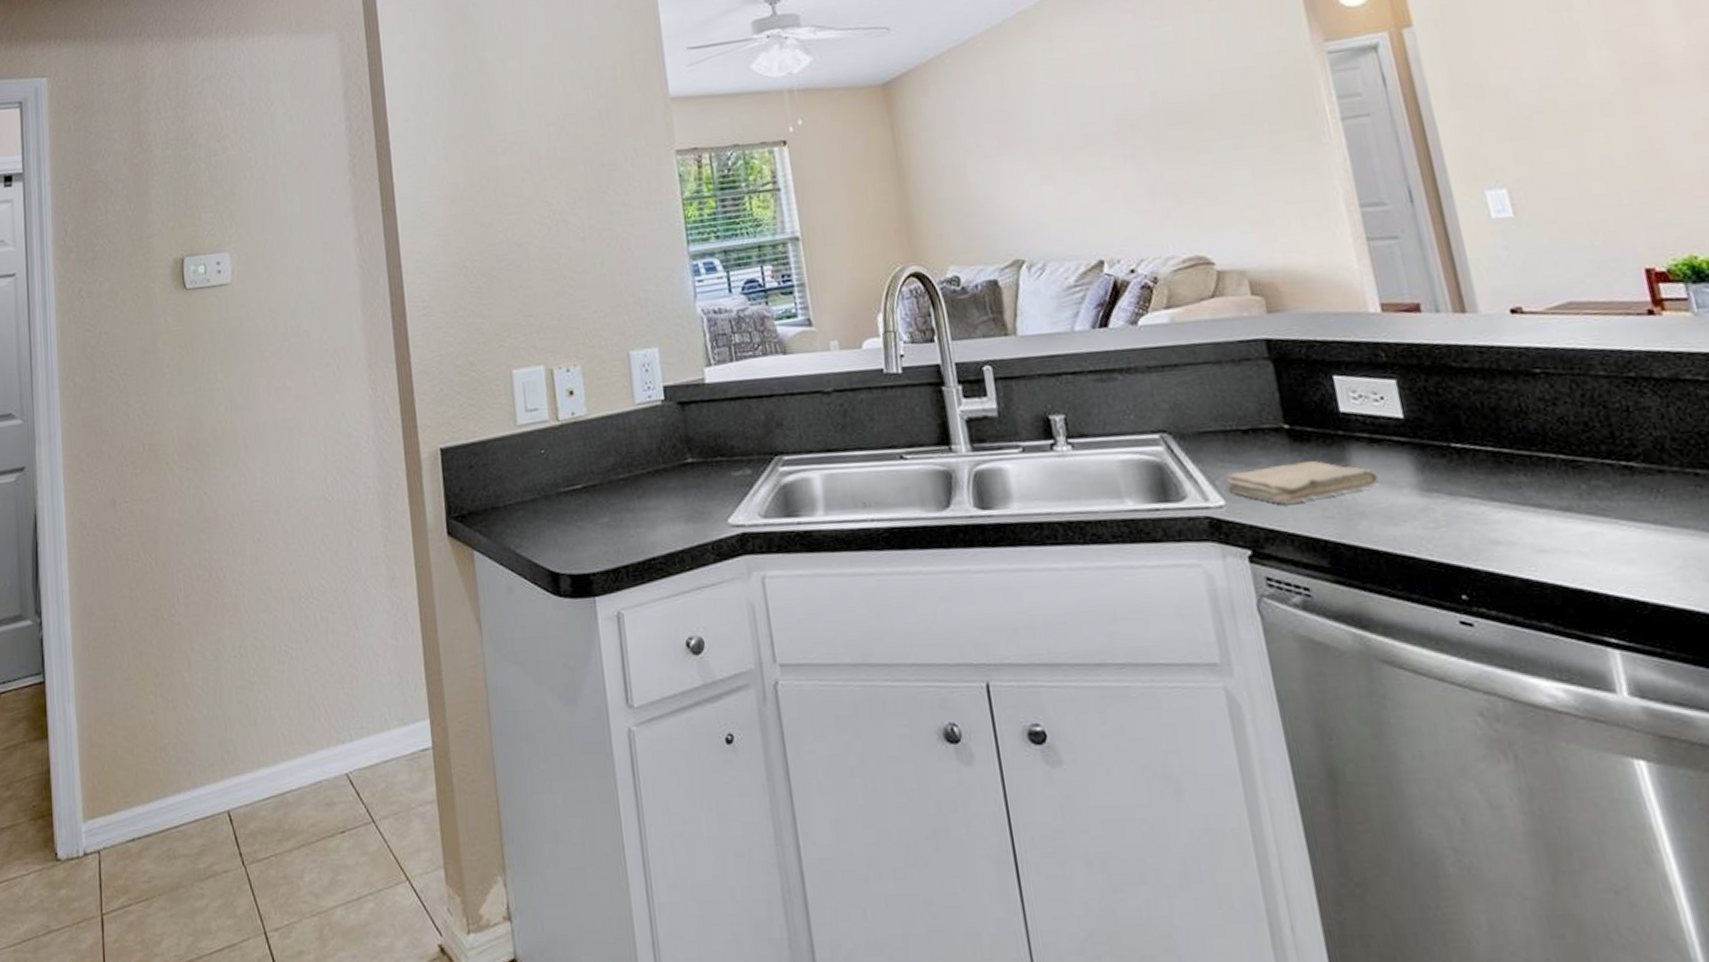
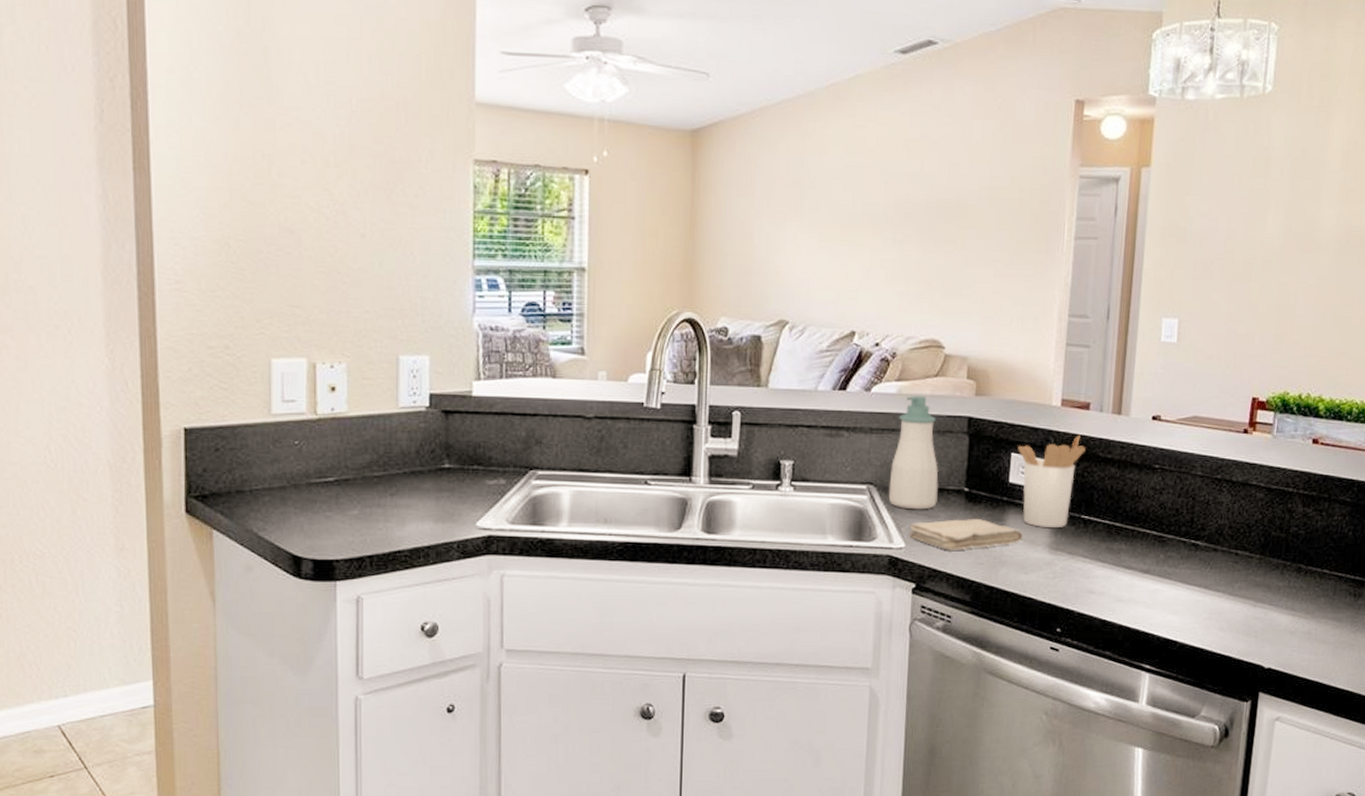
soap bottle: none [1179,321,1253,458] -> present [888,395,939,510]
utensil holder: none [1339,343,1435,464] -> present [1018,434,1086,528]

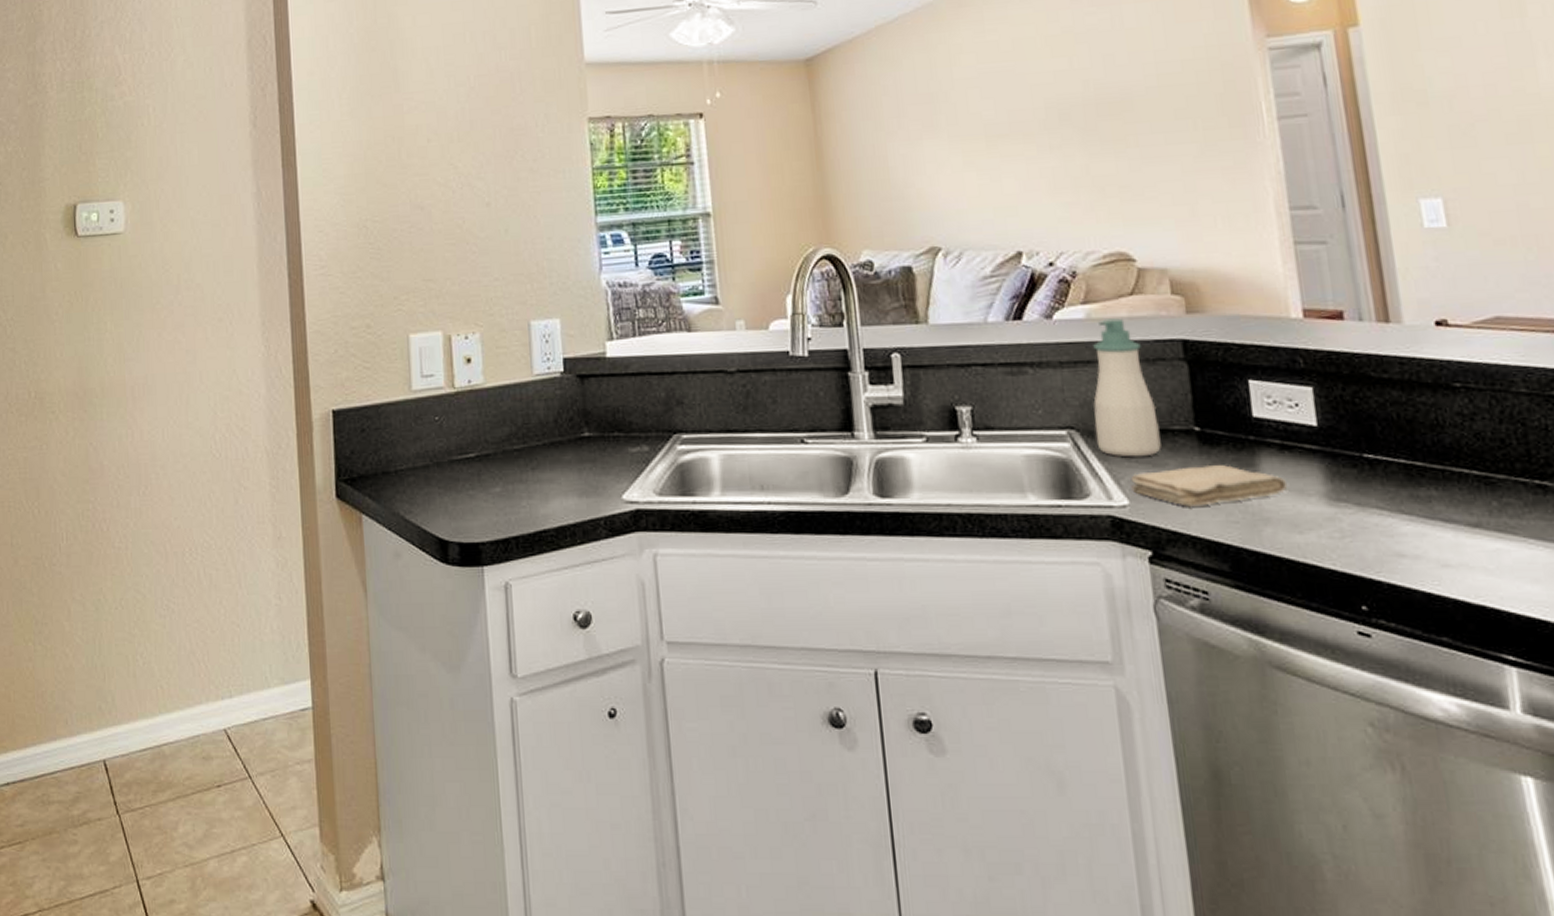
utensil holder: present [1018,434,1086,528] -> none [1256,351,1350,473]

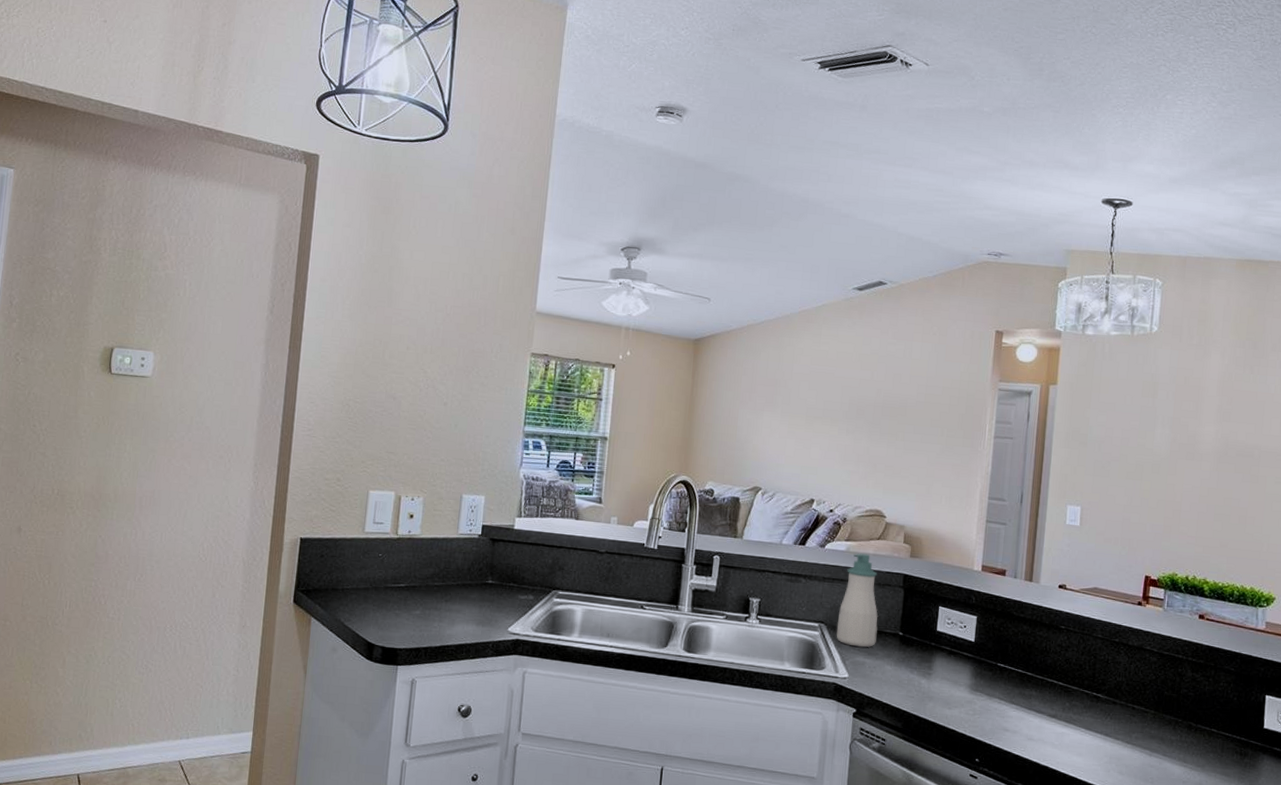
washcloth: present [1130,465,1288,507] -> none [852,657,949,684]

